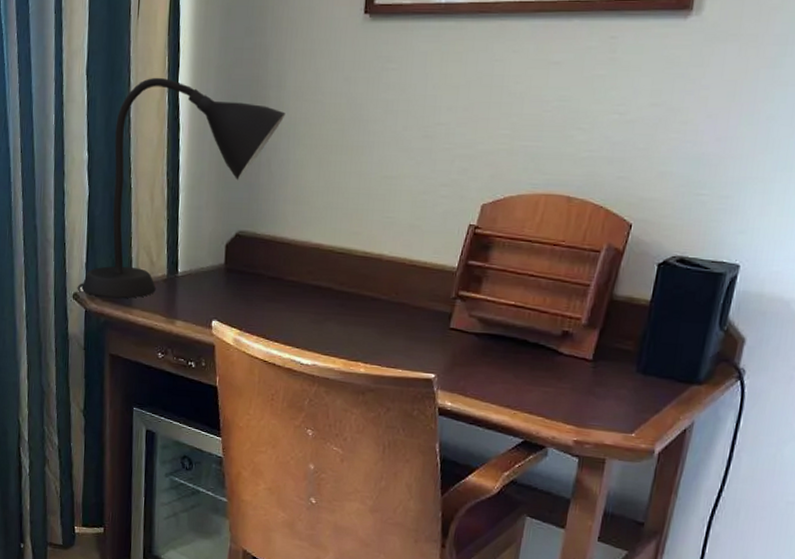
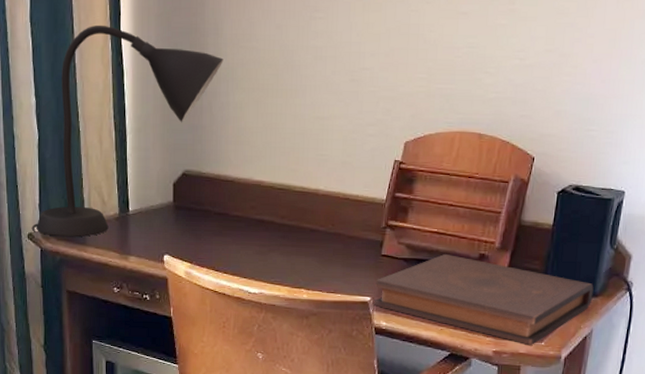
book: none [439,329,698,436] -> present [375,253,594,345]

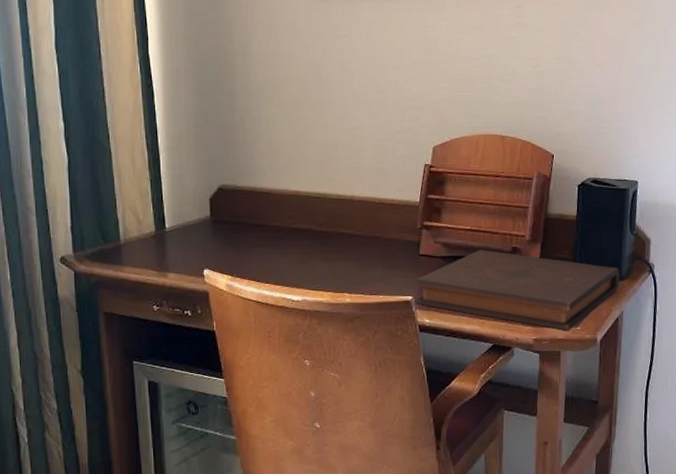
desk lamp: present [31,25,224,237] -> none [64,49,253,259]

